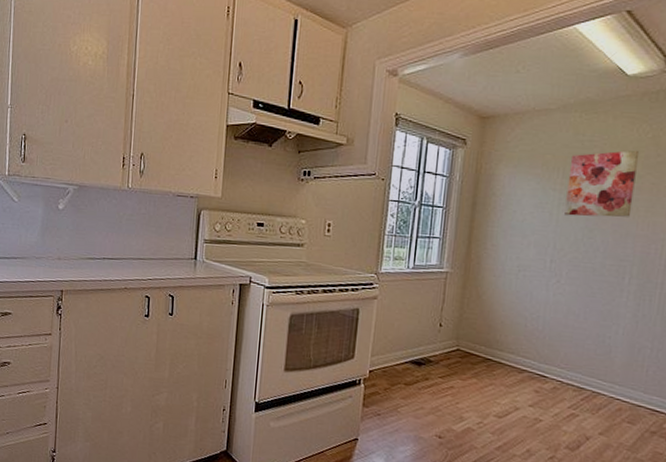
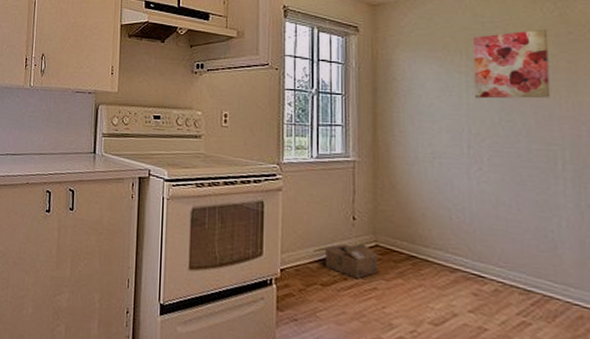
cardboard box: none [400,348,458,379] -> present [313,243,379,279]

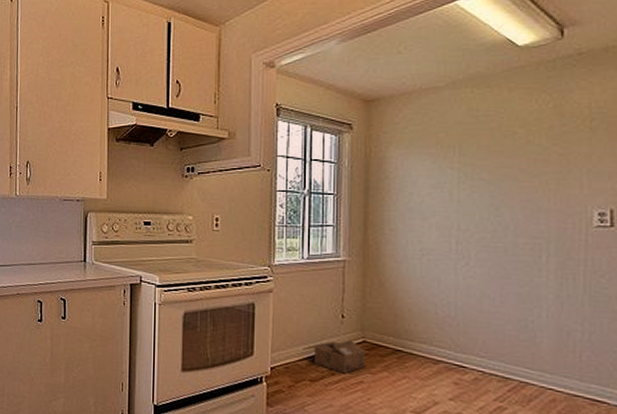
wall art: present [472,28,551,99] -> none [466,121,542,194]

